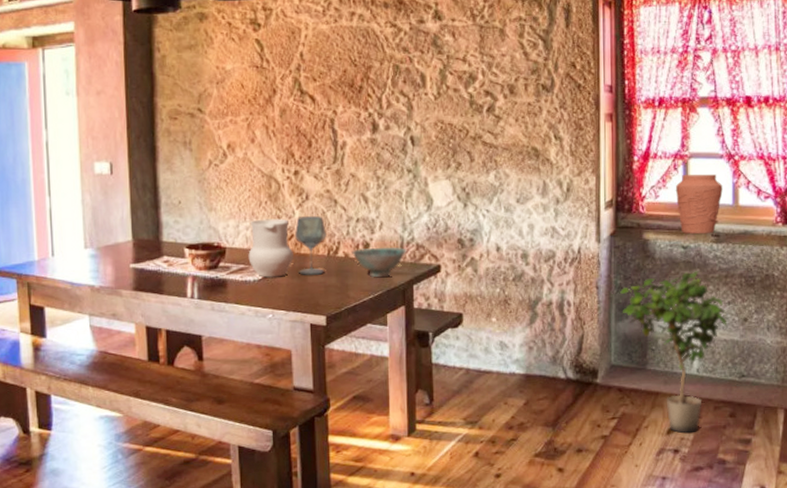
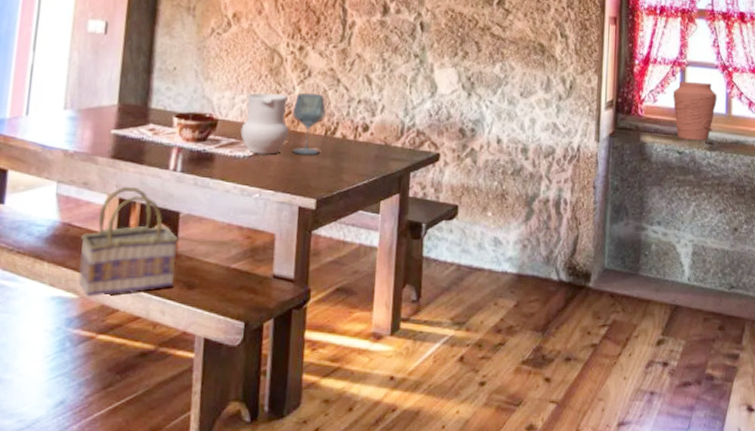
basket: none [116,315,205,415] -> present [78,186,179,297]
bowl: present [351,247,408,278] -> none [349,130,408,162]
potted plant: present [620,271,728,434] -> none [616,177,719,346]

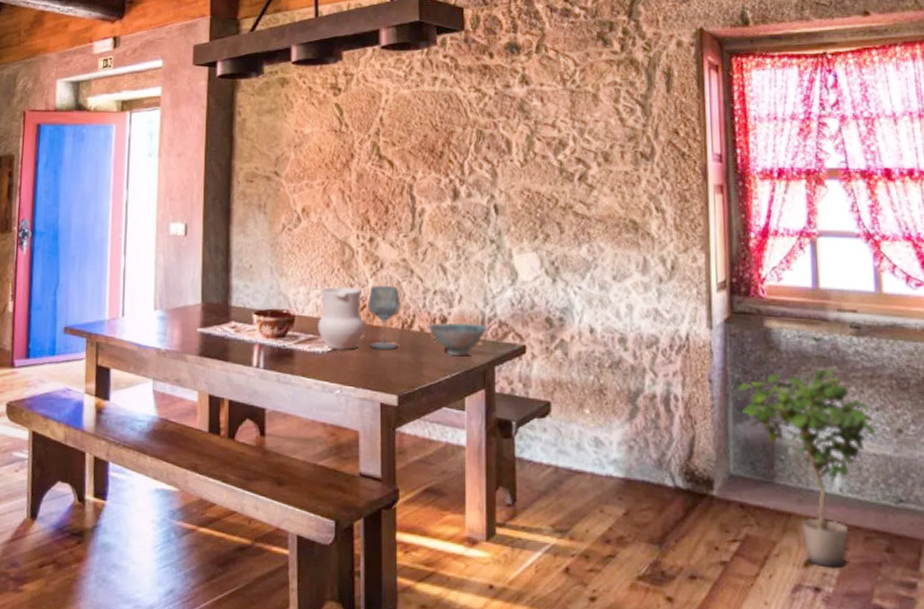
basket: present [78,186,179,297] -> none [177,383,266,491]
bowl: none [349,130,408,162] -> present [427,322,489,356]
potted plant: none [616,177,719,346] -> present [738,368,876,569]
vase: present [672,81,717,141] -> none [802,254,862,325]

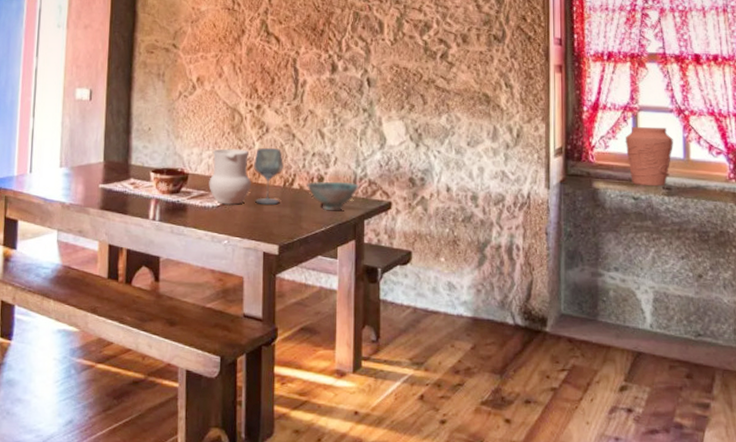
potted plant: present [738,368,876,569] -> none [570,223,681,393]
vase: none [802,254,862,325] -> present [625,126,673,187]

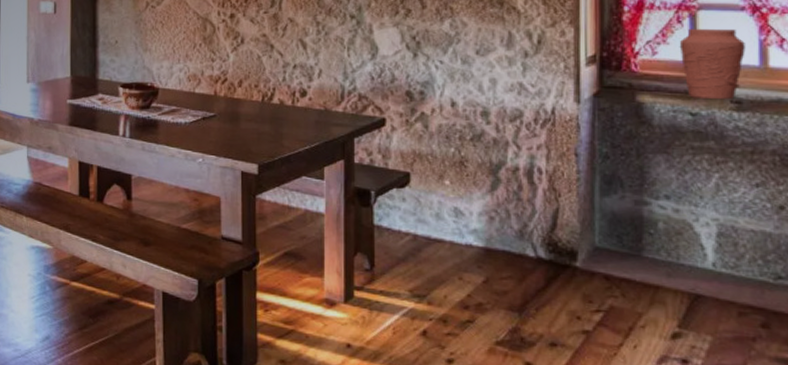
ceramic pitcher: present [209,148,251,206] -> none [180,61,226,122]
wine glass: present [254,148,284,205] -> none [229,60,261,121]
bowl: present [305,181,360,211] -> none [286,95,349,128]

